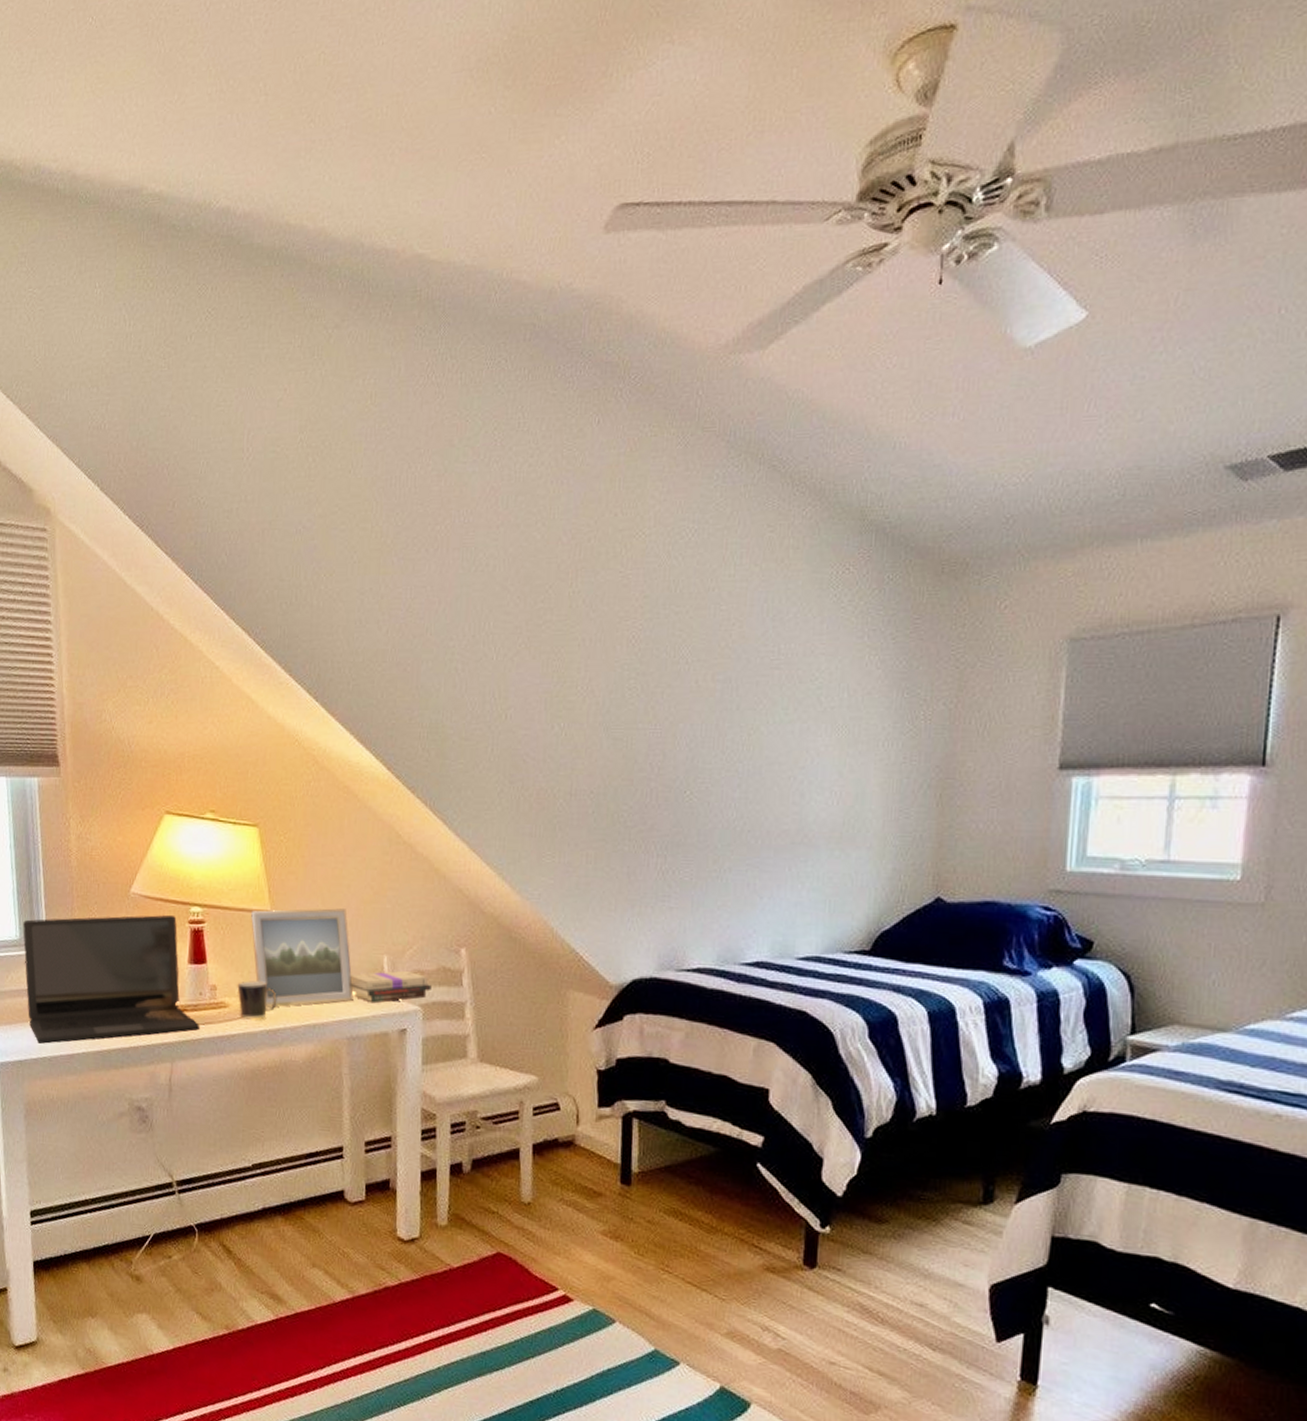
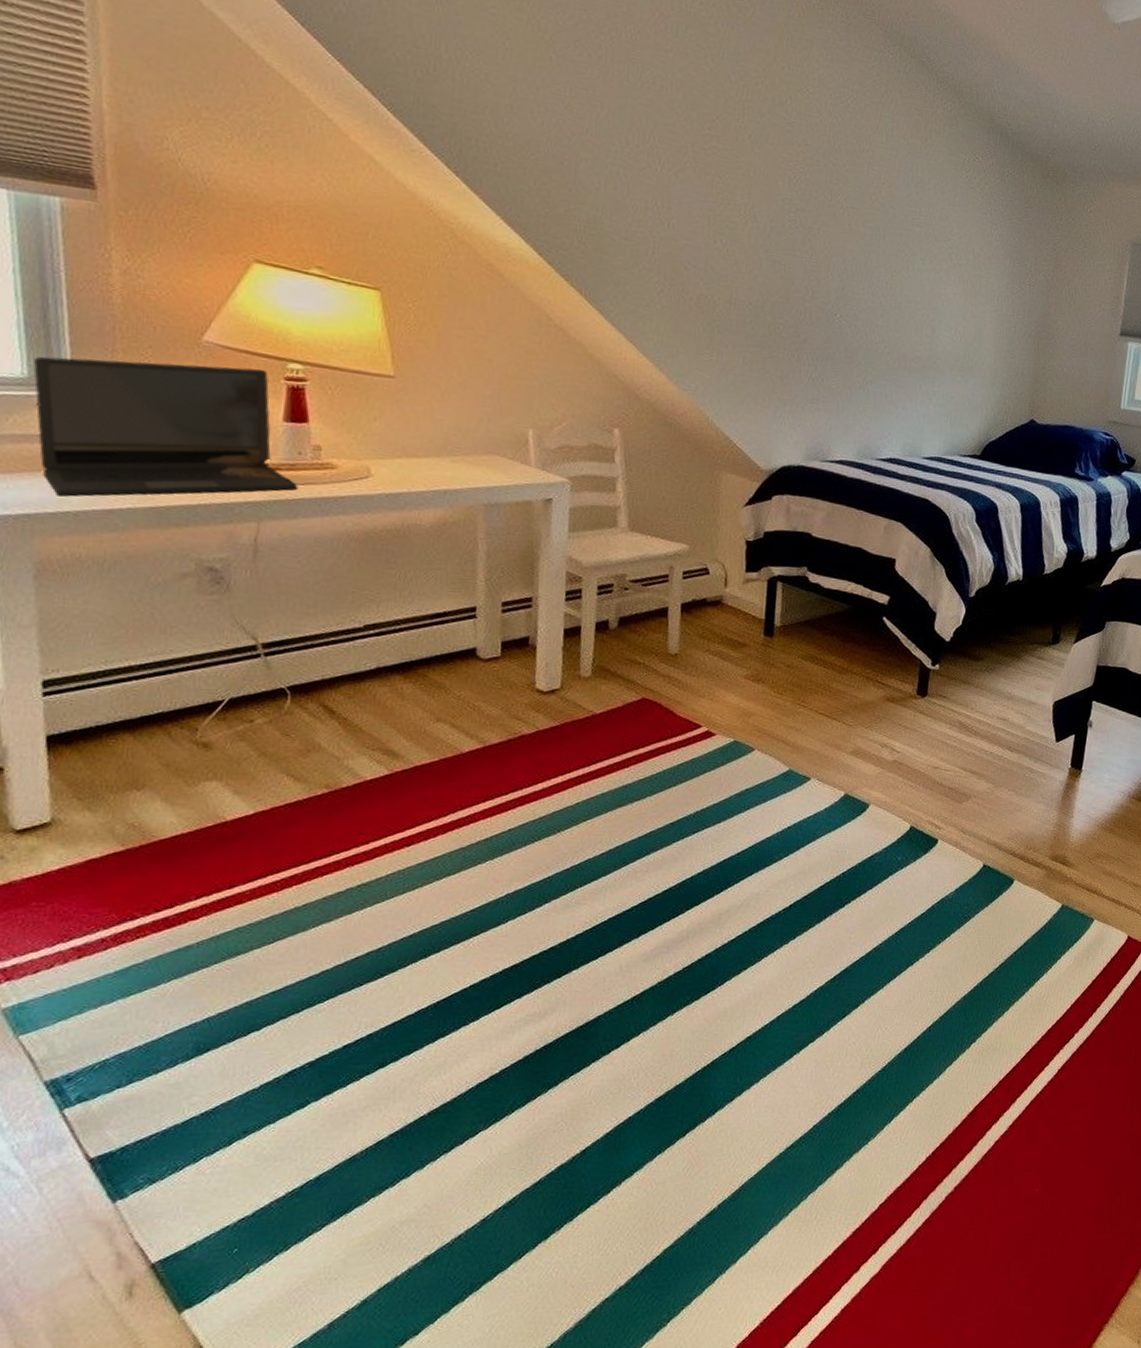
mug: present [237,981,277,1020] -> none [348,443,400,483]
picture frame: present [251,908,354,1008] -> none [368,374,493,472]
books: present [350,970,432,1004] -> none [489,444,581,474]

